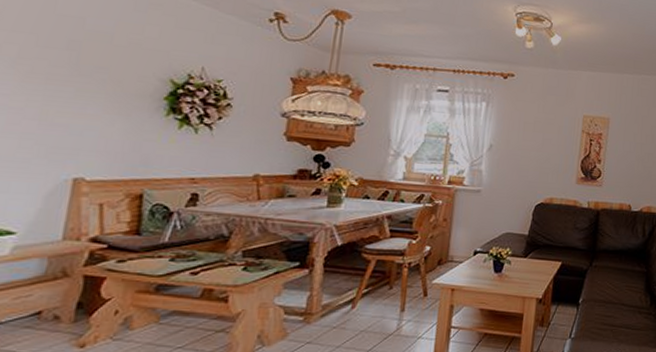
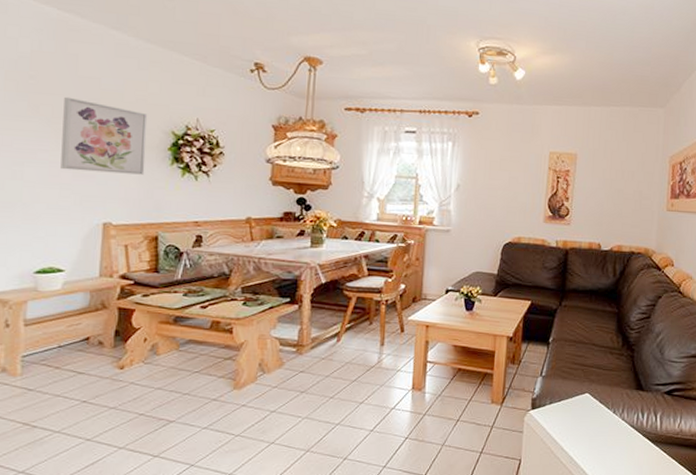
wall art: none [23,35,142,126] -> present [60,96,148,175]

